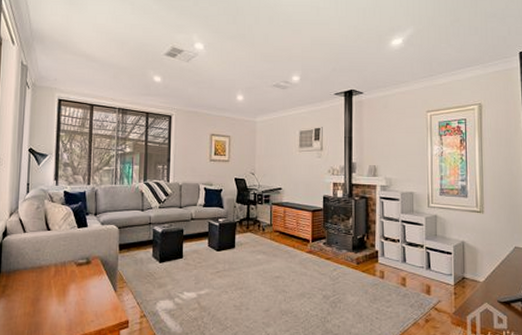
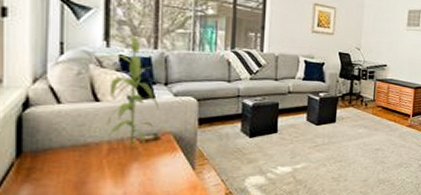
plant: none [48,167,97,268] -> present [95,26,168,145]

